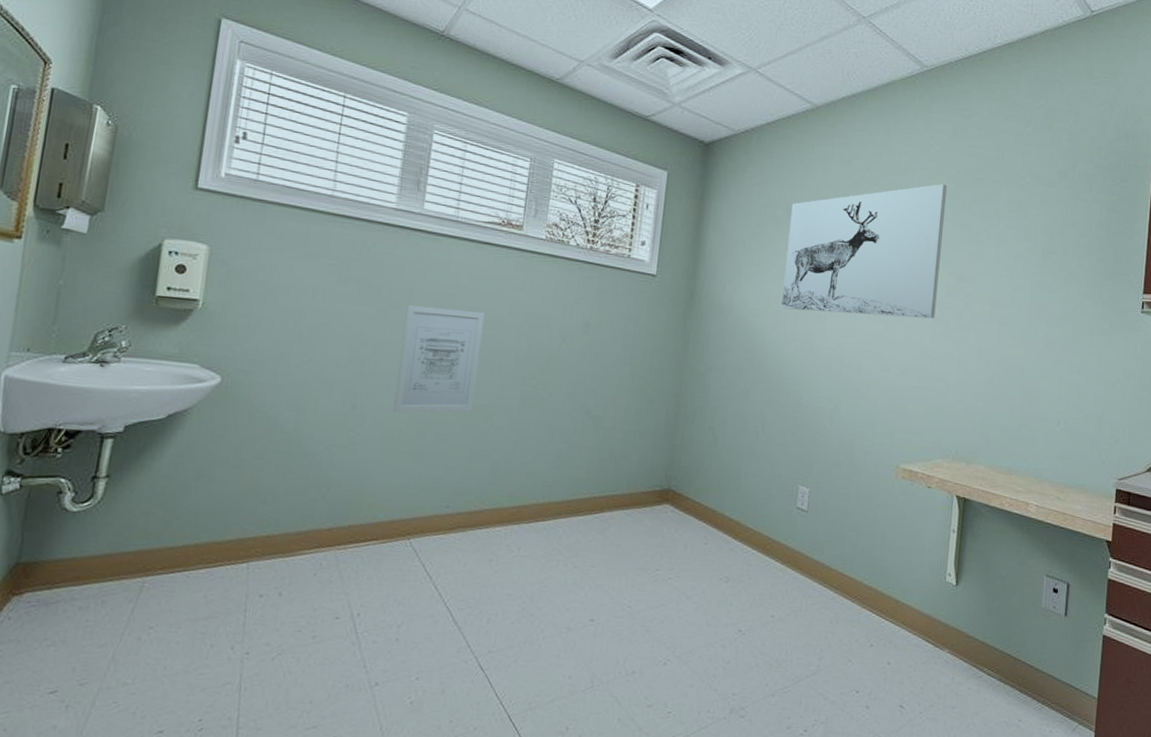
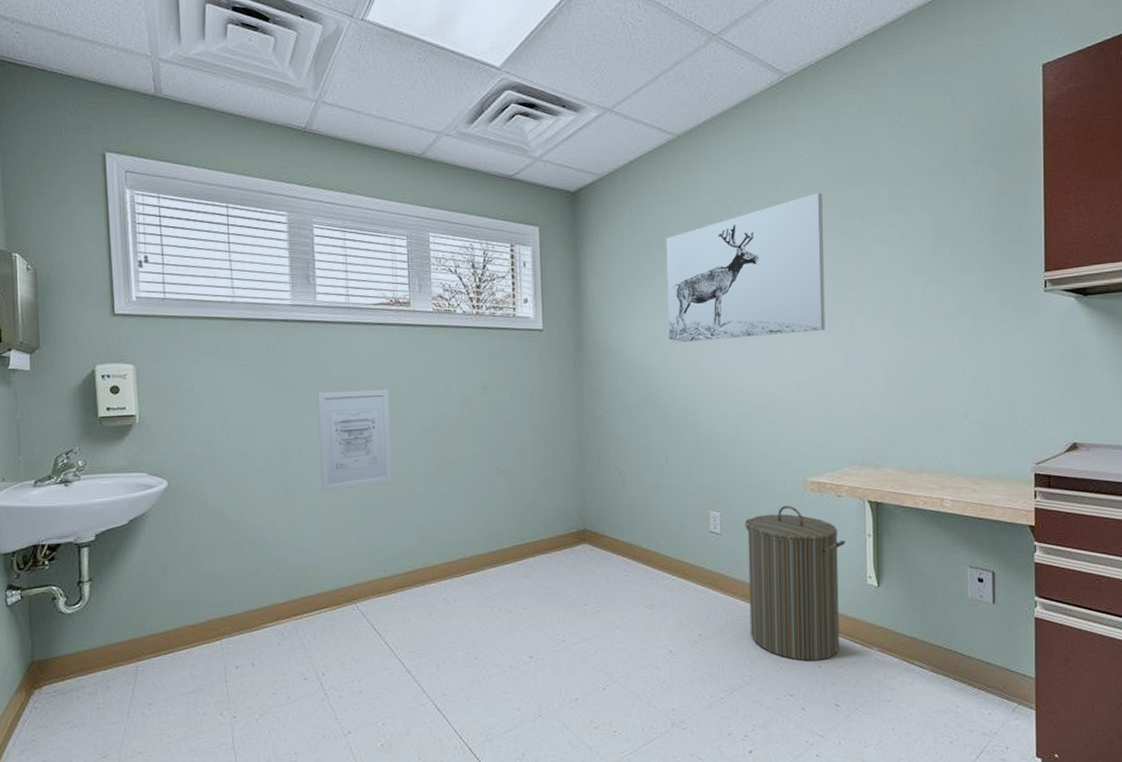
laundry hamper: none [823,489,930,657] -> present [745,505,846,661]

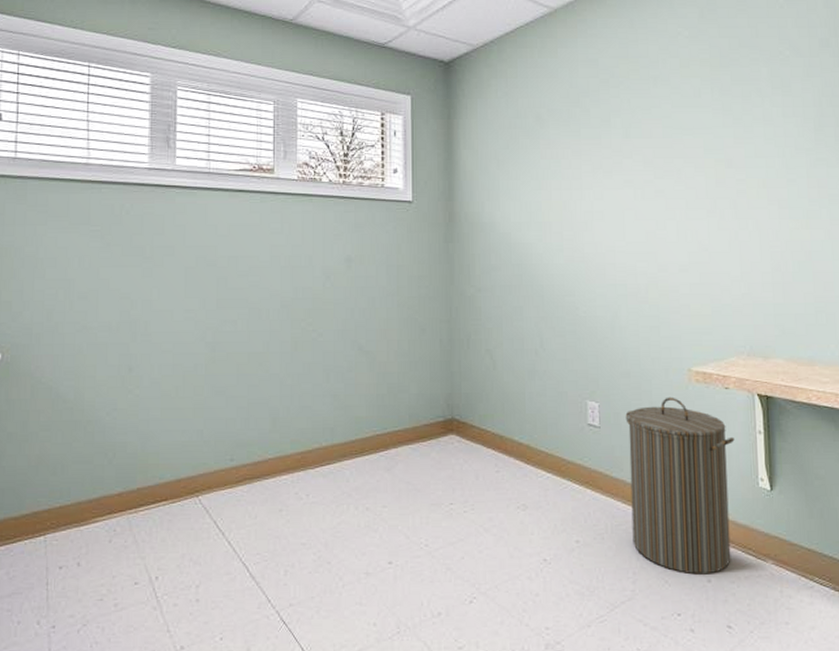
wall art: present [317,389,392,493] -> none [168,260,247,371]
wall art: present [666,192,825,344] -> none [542,69,708,220]

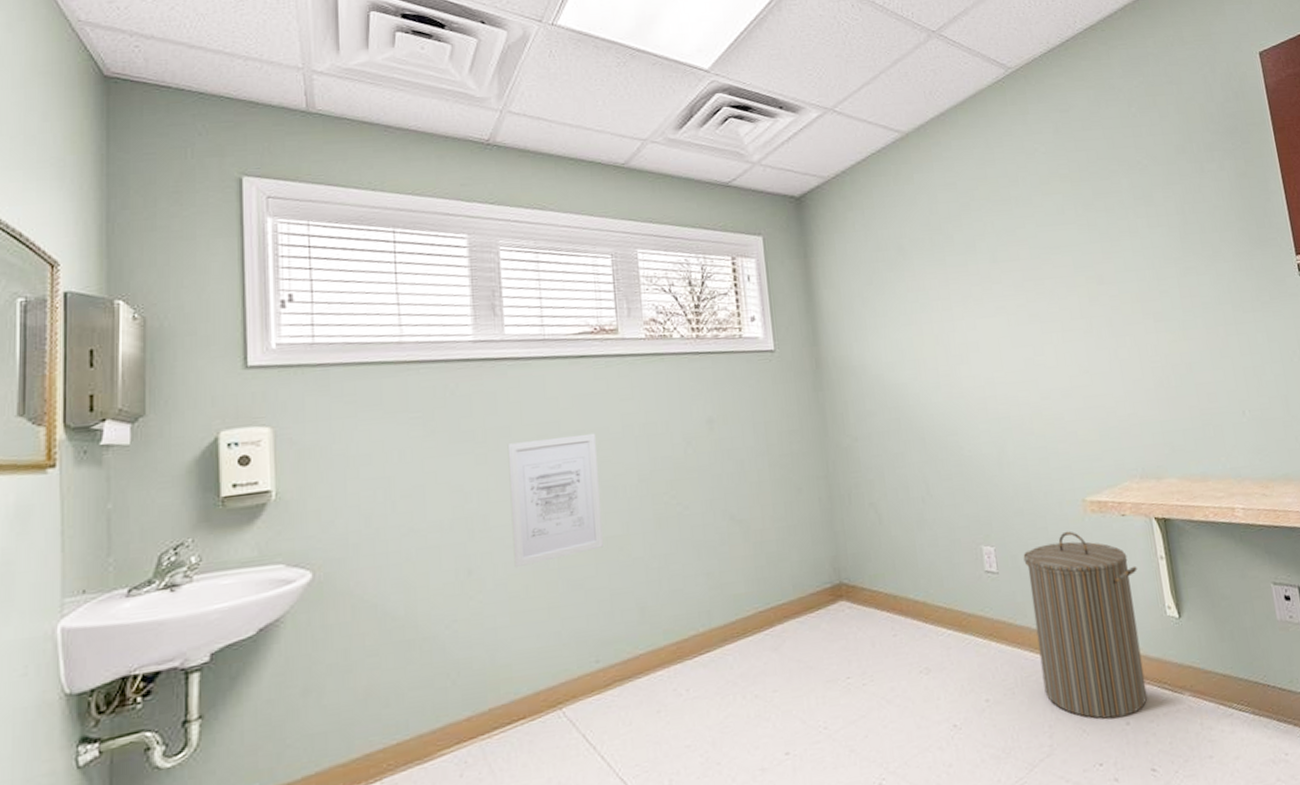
wall art: none [168,260,247,371] -> present [507,433,603,568]

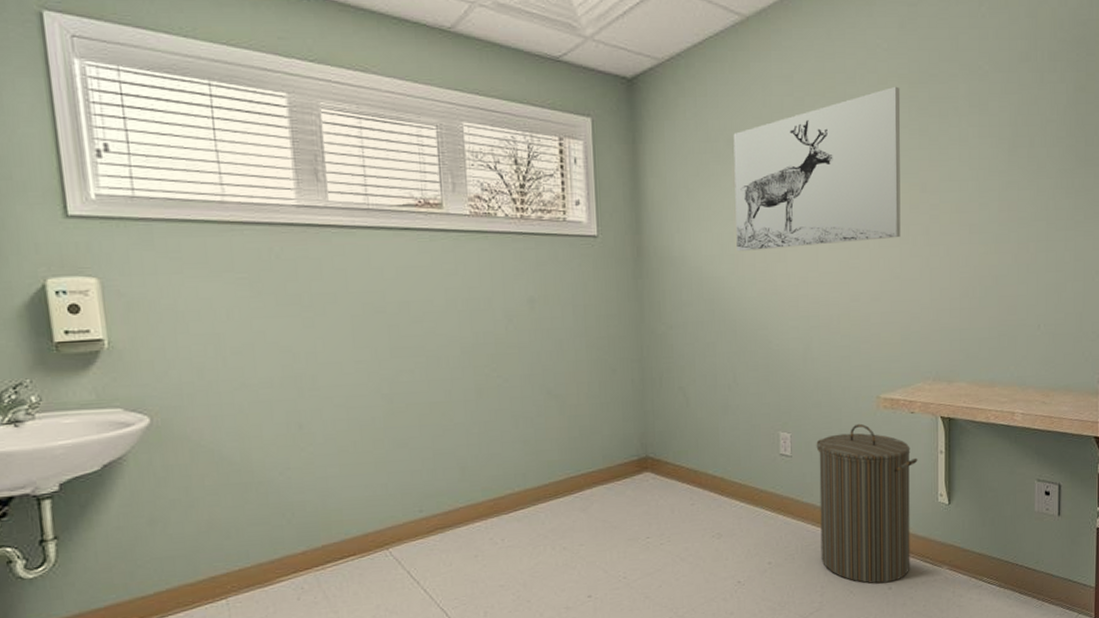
wall art: present [507,433,603,568] -> none [333,304,427,426]
wall art: none [903,185,1084,357] -> present [733,86,901,252]

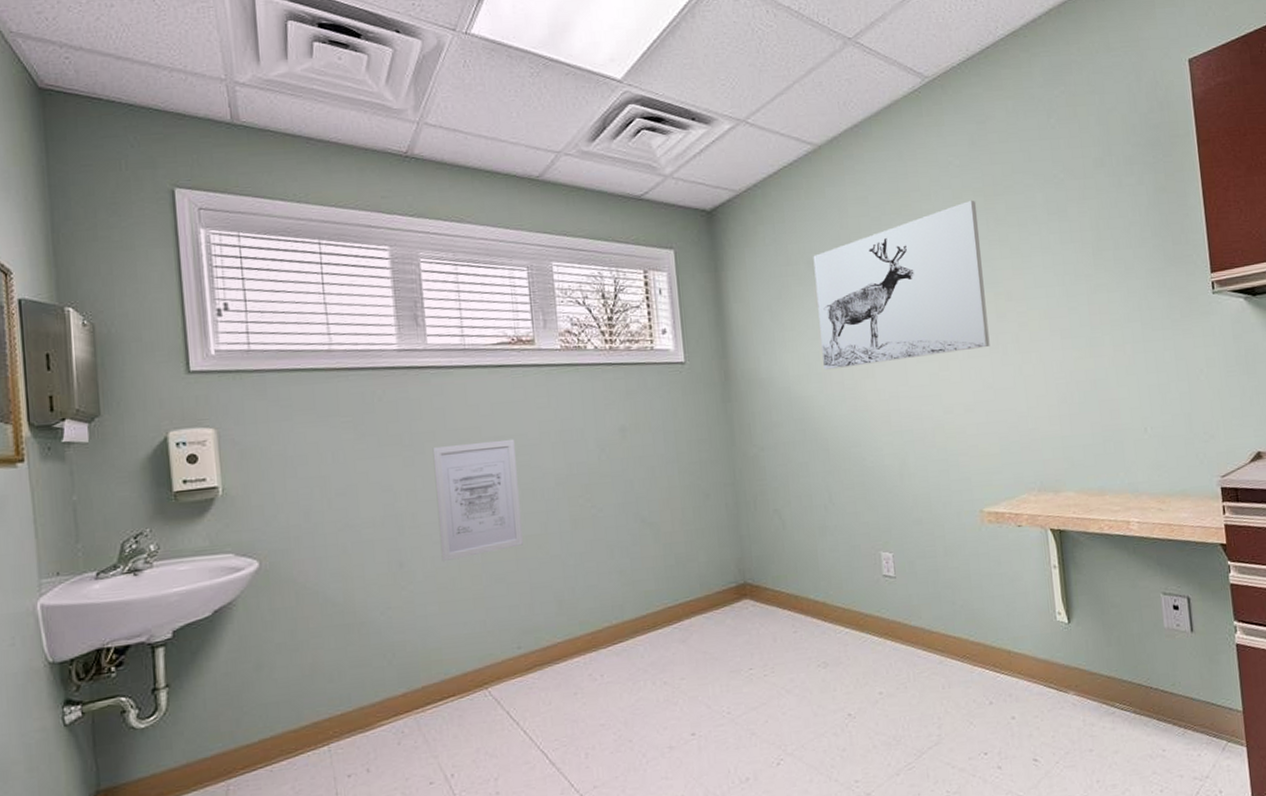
wall art: none [333,304,427,426] -> present [432,439,523,562]
laundry hamper: present [816,423,918,584] -> none [920,539,1034,713]

